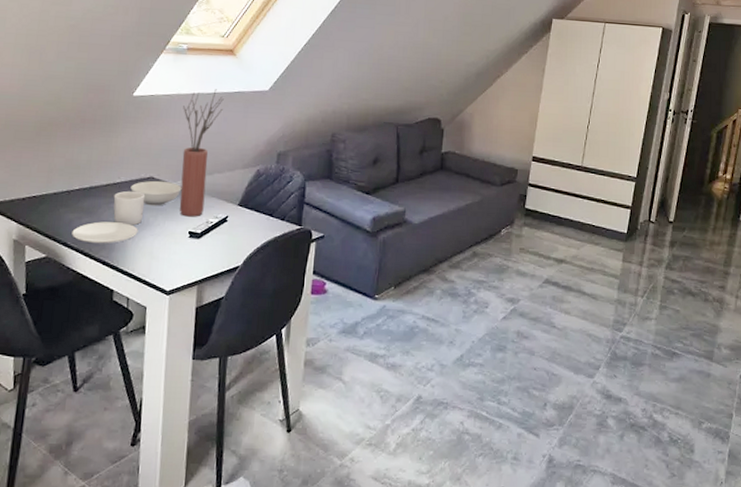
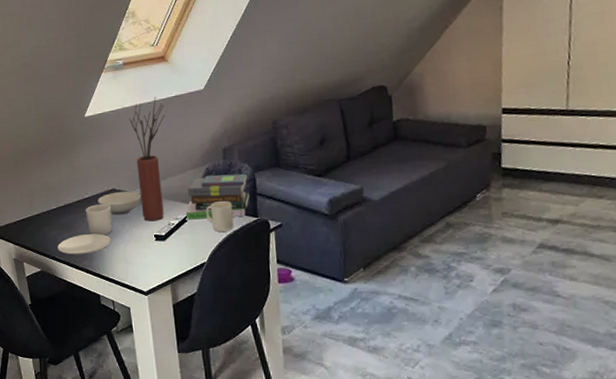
books: none [228,177,298,223] -> present [186,173,249,220]
cup: none [248,205,278,238] -> present [205,201,234,233]

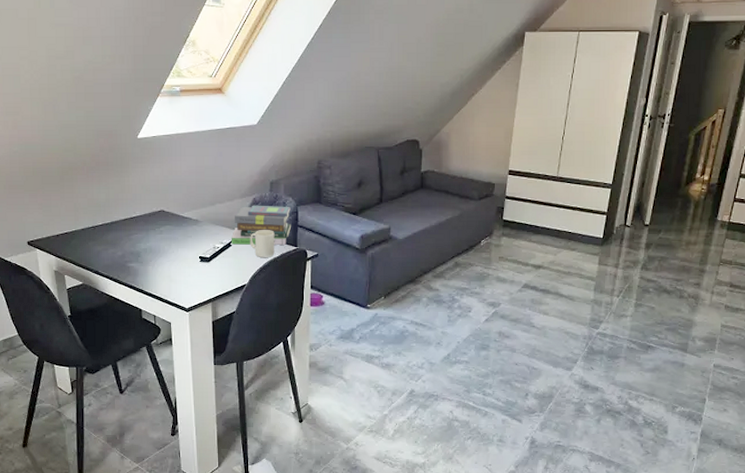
plate: present [57,233,111,255] -> none [101,252,156,271]
mug: present [85,203,113,236] -> none [132,223,159,254]
bowl: present [97,191,142,216] -> none [145,213,189,236]
vase: present [129,97,165,222] -> none [182,126,218,244]

